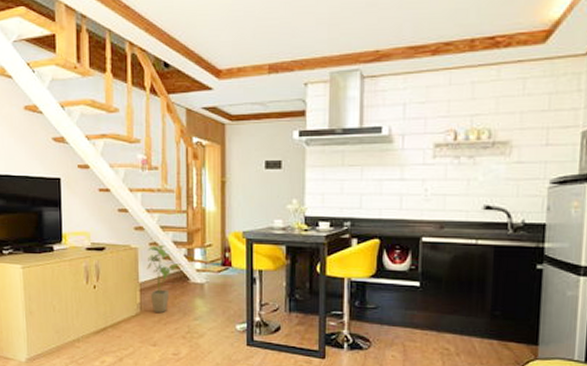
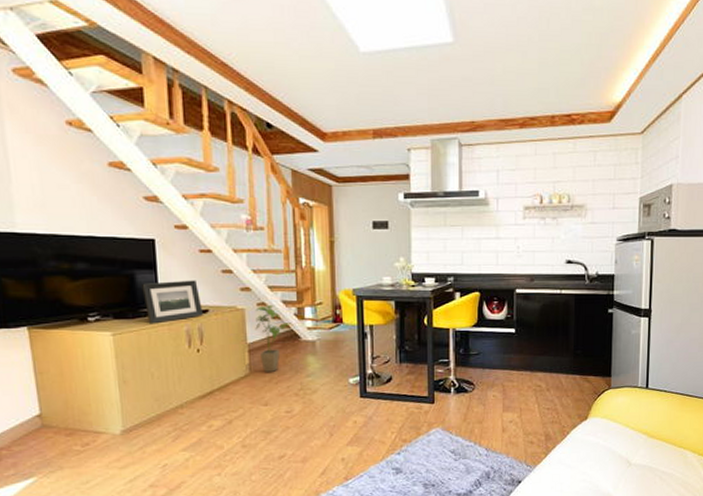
picture frame: none [48,218,100,259] -> present [142,280,203,324]

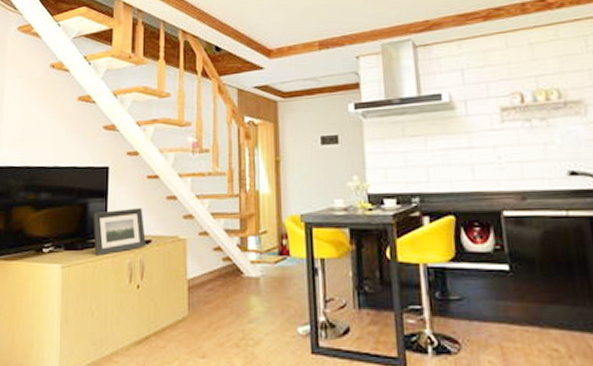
house plant: present [255,305,294,372] -> none [196,234,236,315]

